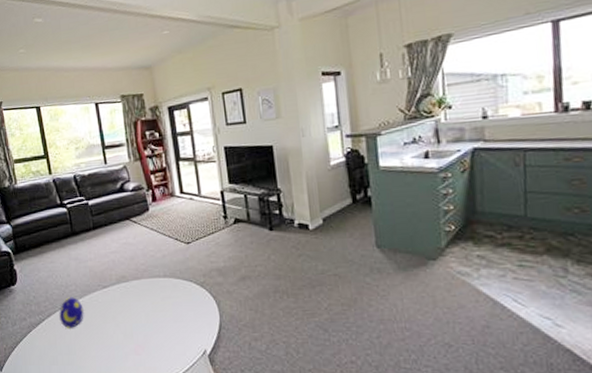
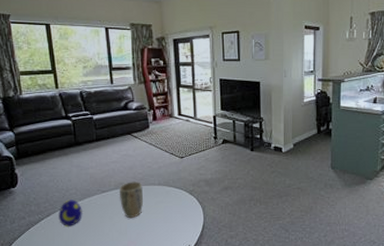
plant pot: none [121,274,149,317] -> present [120,182,144,218]

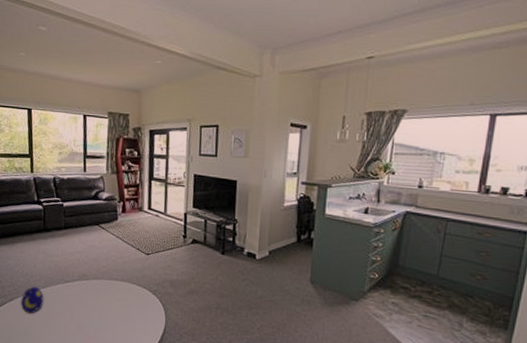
plant pot: present [120,182,144,218] -> none [81,274,106,313]

